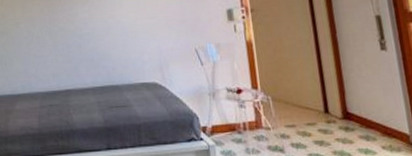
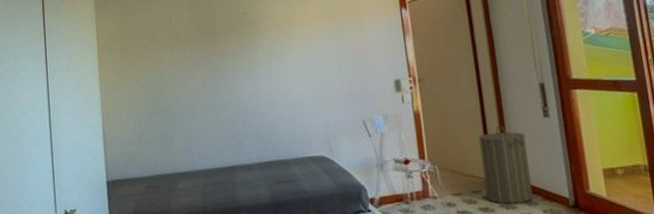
laundry hamper: none [312,57,371,138] -> present [478,125,534,204]

